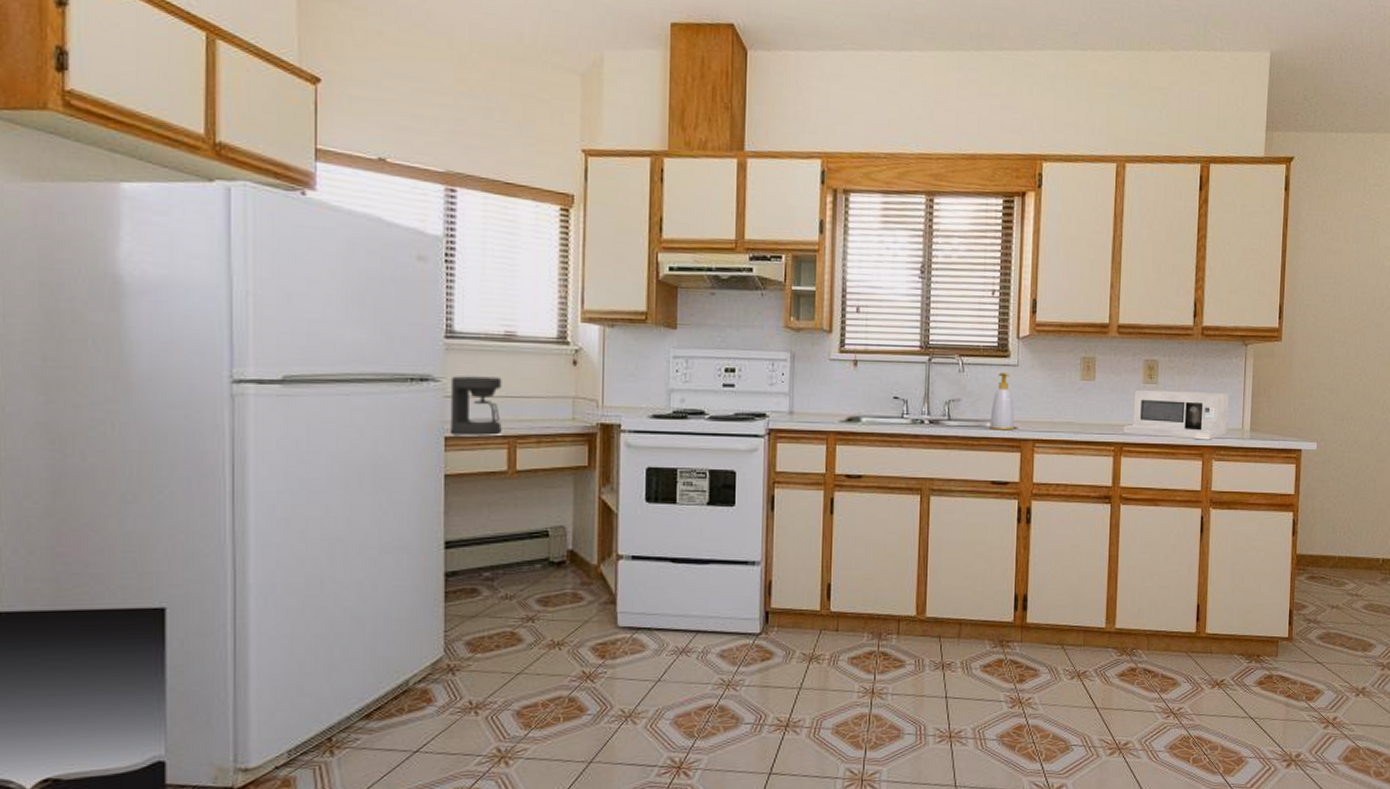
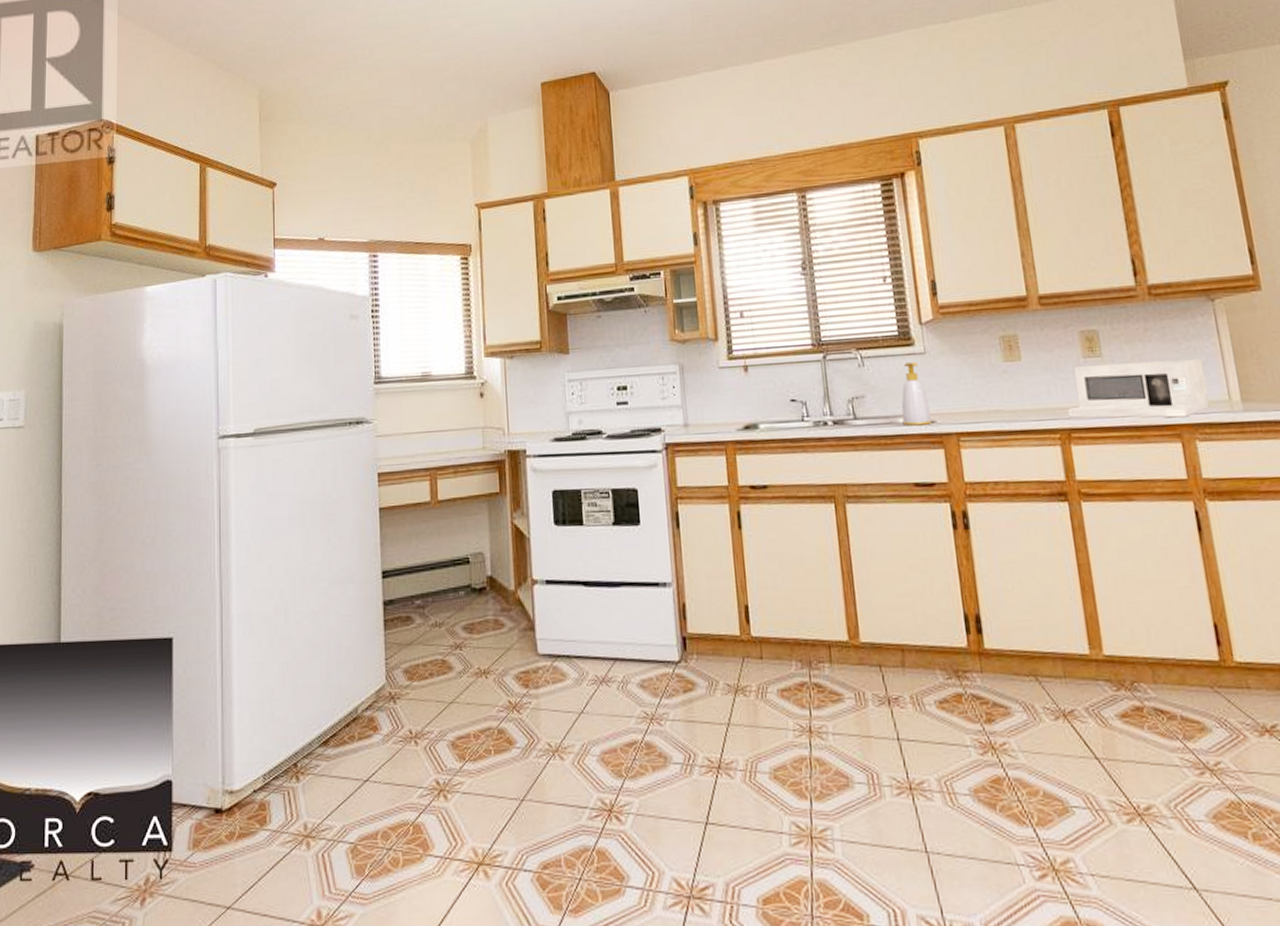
coffee maker: present [450,376,502,437] -> none [380,414,424,471]

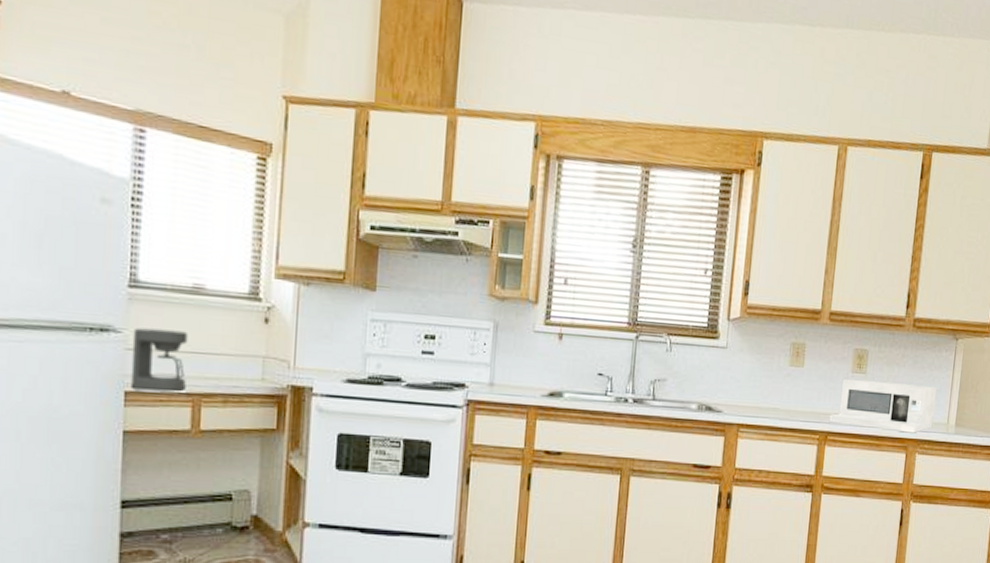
coffee maker: none [380,414,424,471] -> present [130,327,189,393]
soap bottle: present [901,362,933,426] -> none [694,354,721,414]

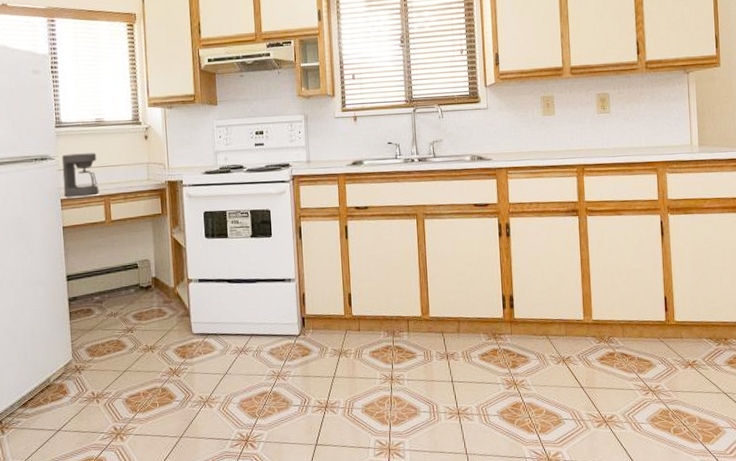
microwave: present [829,379,937,433] -> none [584,115,678,157]

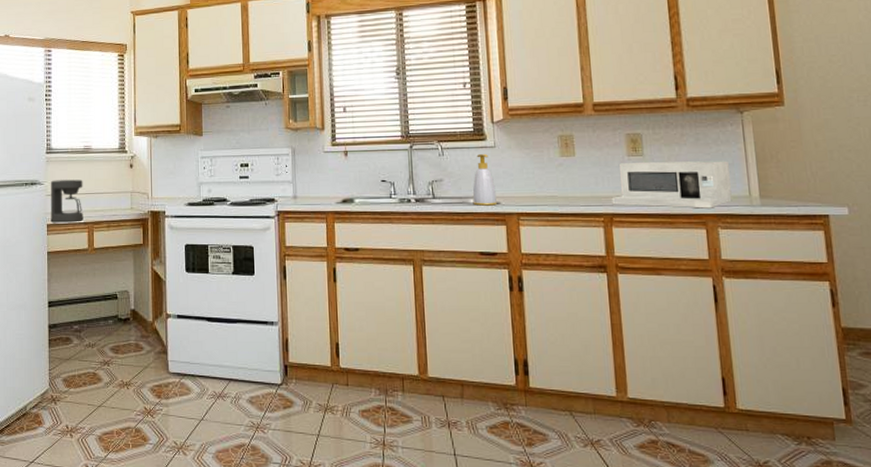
soap bottle: none [468,115,490,163] -> present [472,154,498,206]
microwave: none [584,115,678,157] -> present [611,161,732,209]

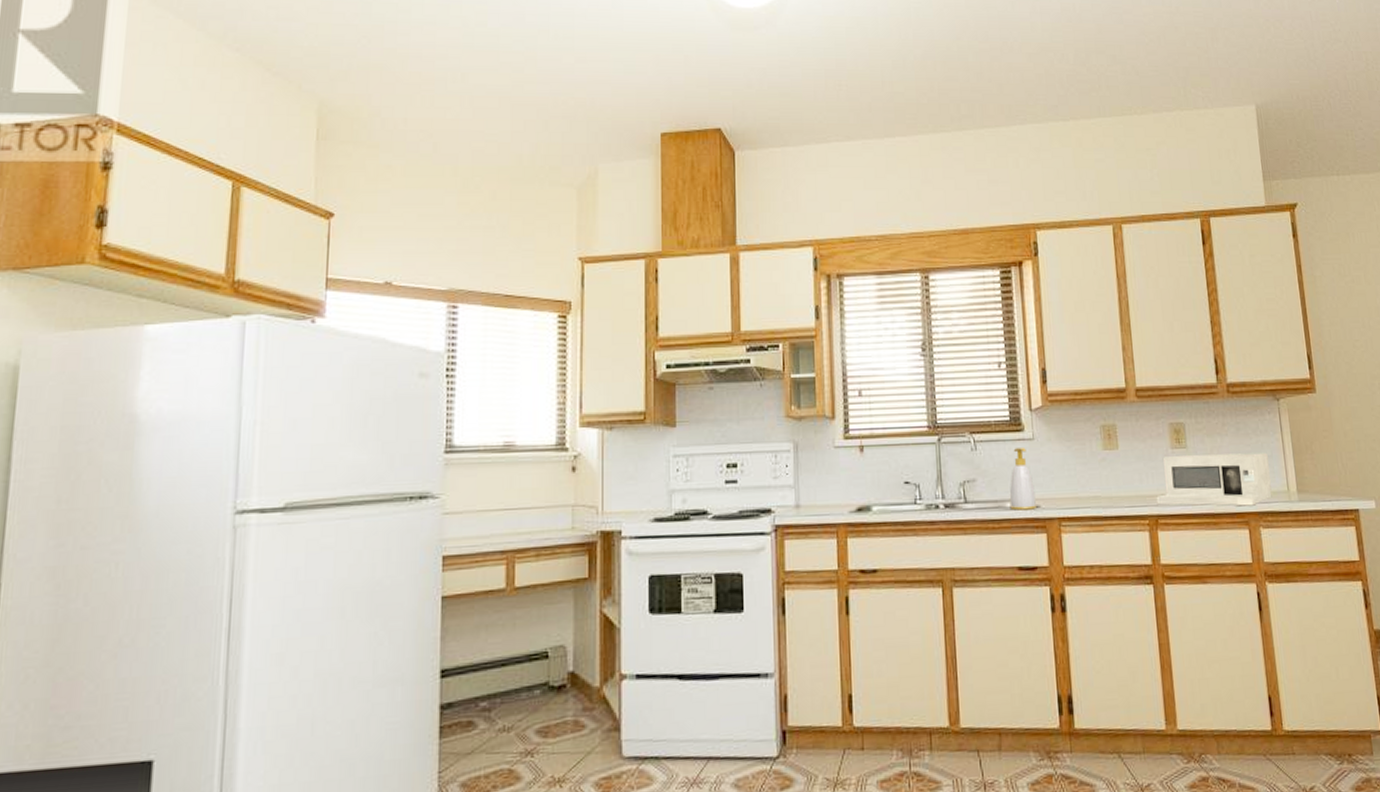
coffee maker: present [50,179,84,224] -> none [448,489,501,554]

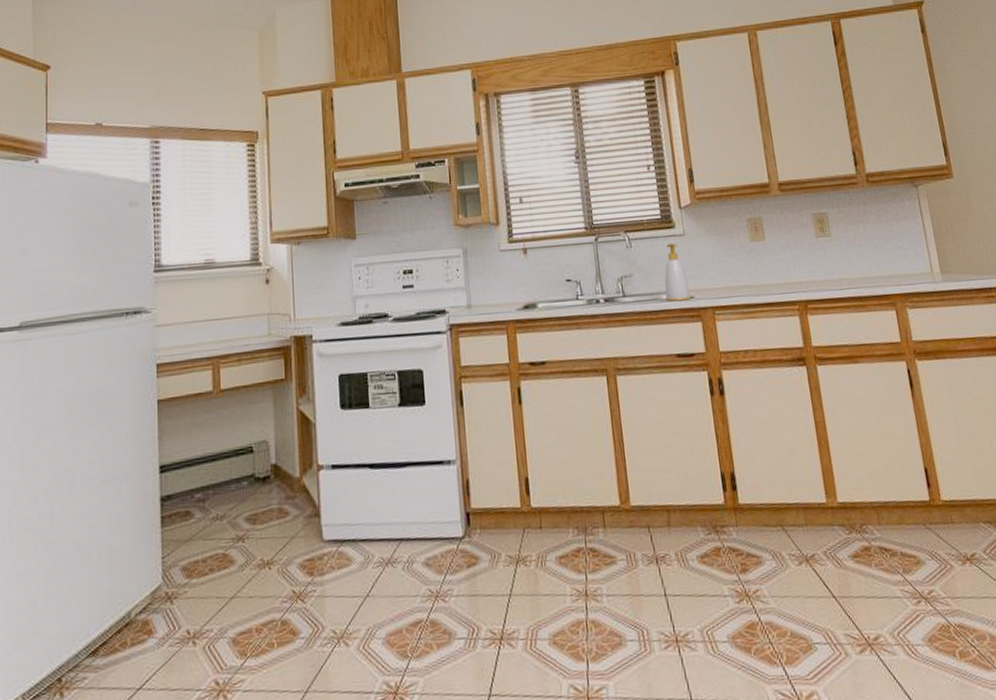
microwave: present [1156,452,1272,507] -> none [804,237,917,291]

